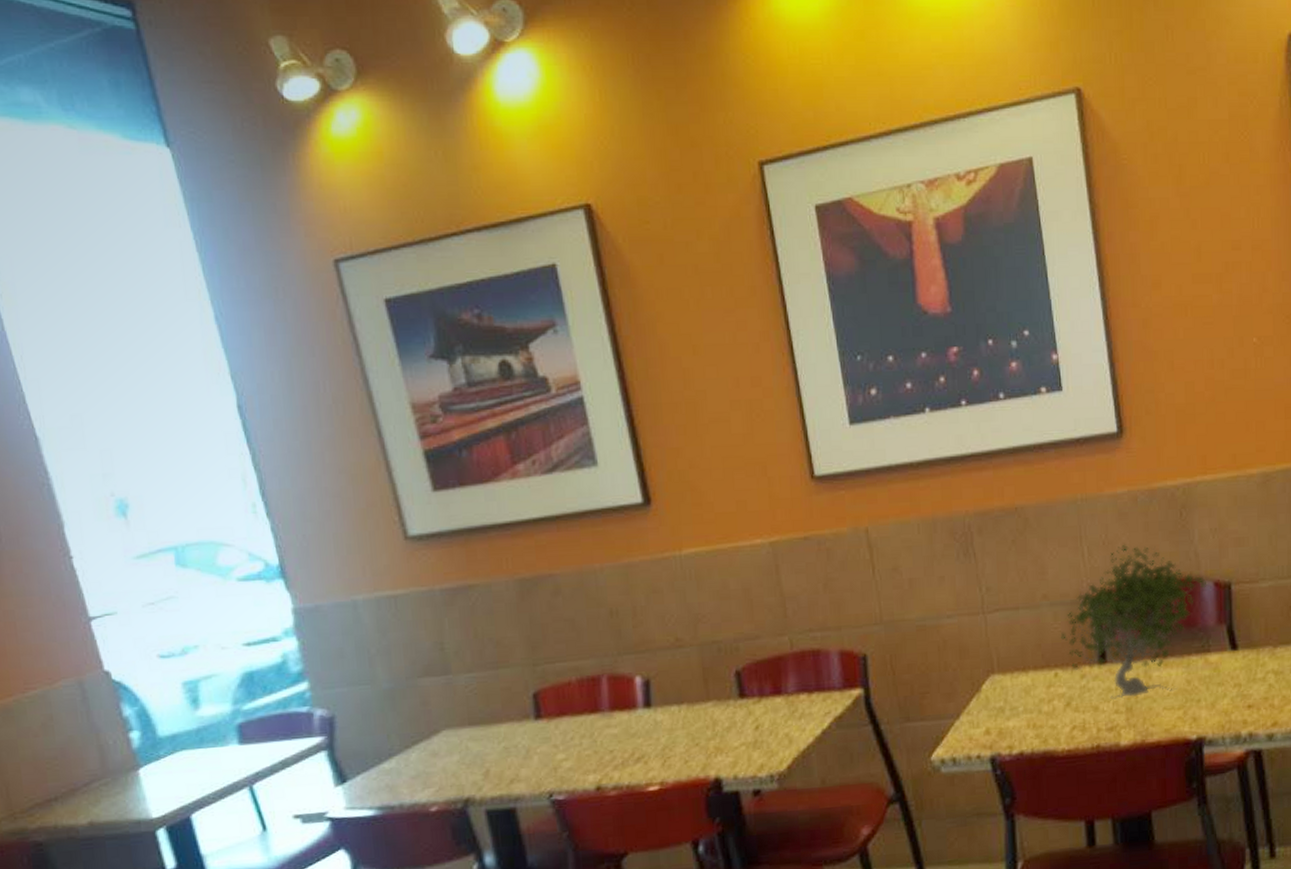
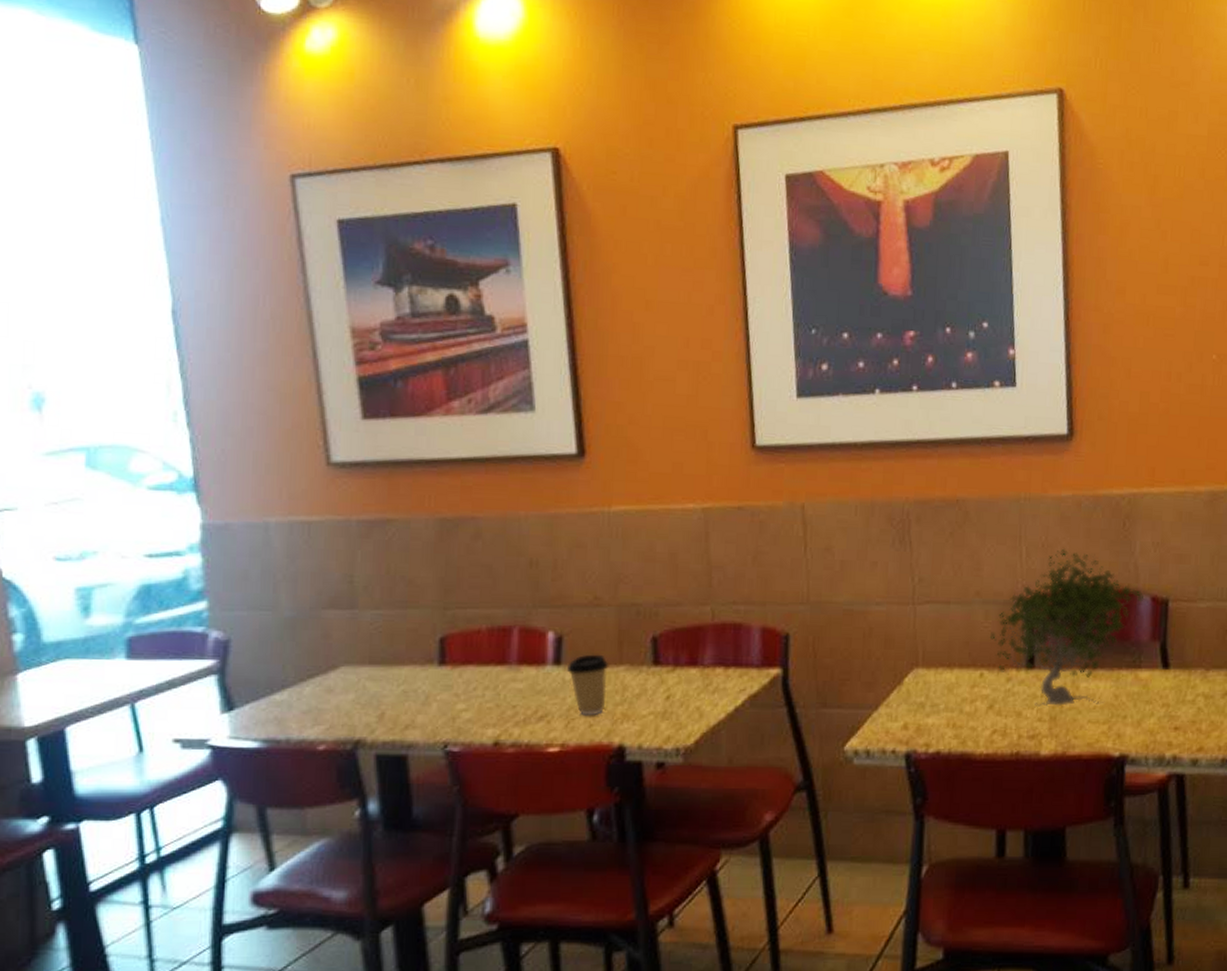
coffee cup: none [656,693,698,753] -> present [566,654,609,716]

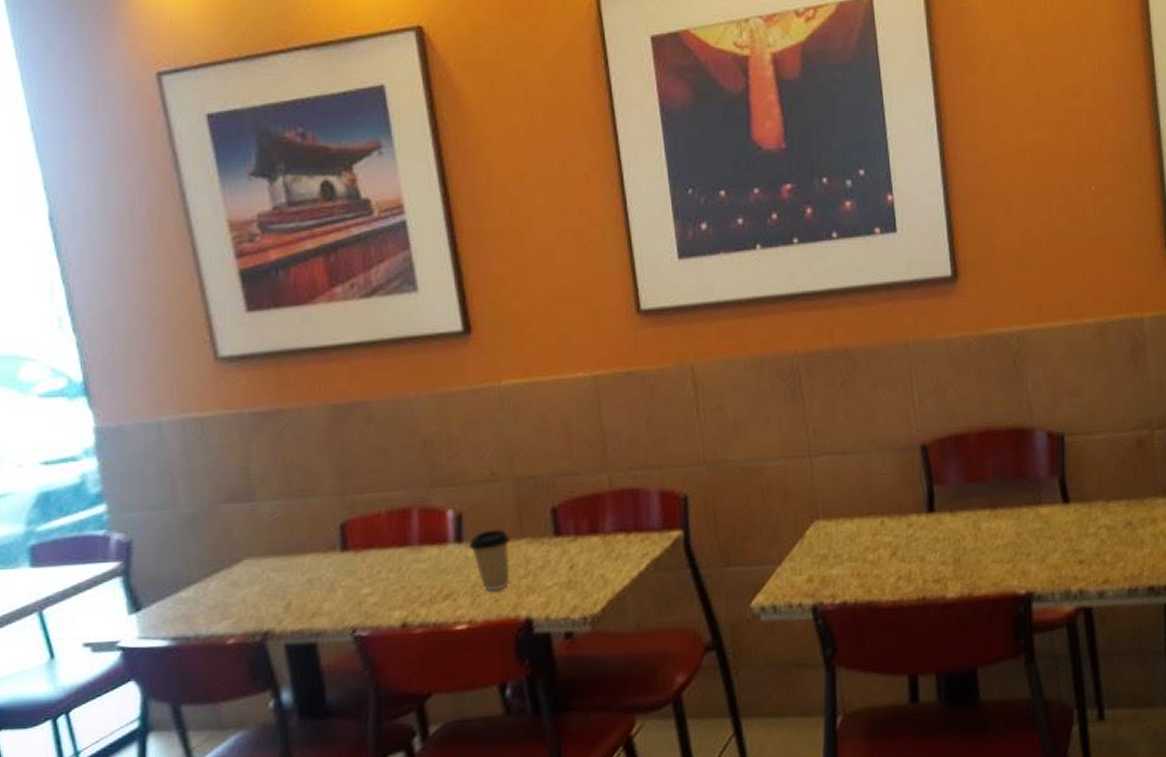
plant: present [989,548,1145,707] -> none [887,390,1040,550]

